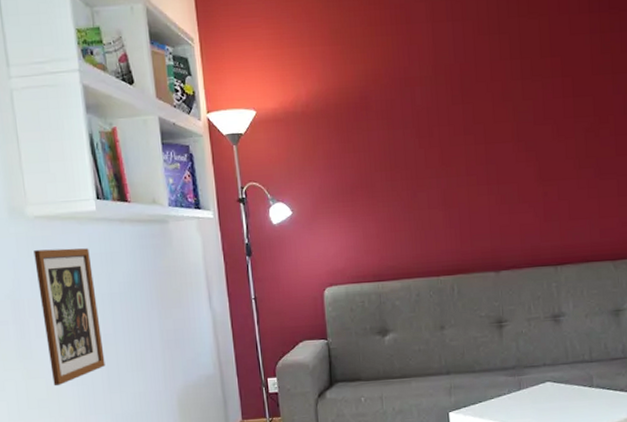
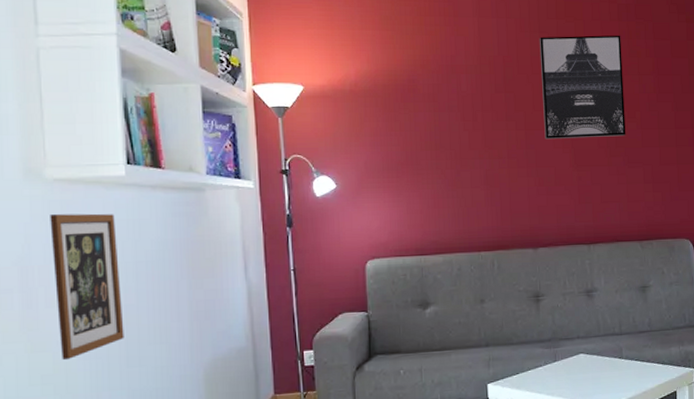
wall art: none [499,29,598,153] -> present [539,35,626,140]

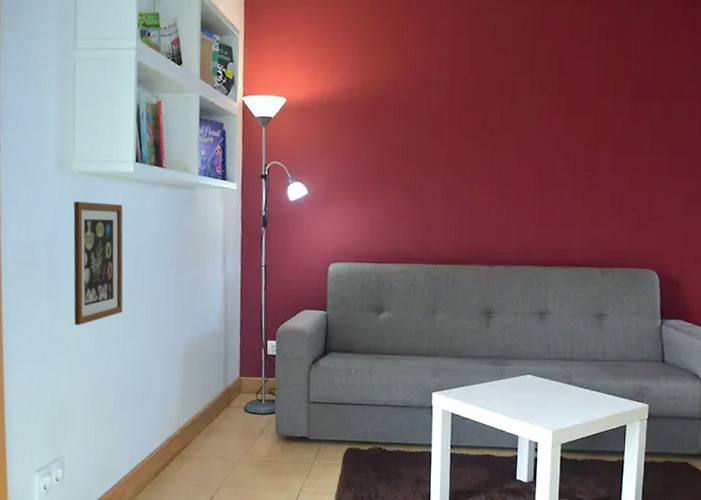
wall art: present [539,35,626,140] -> none [510,55,599,160]

